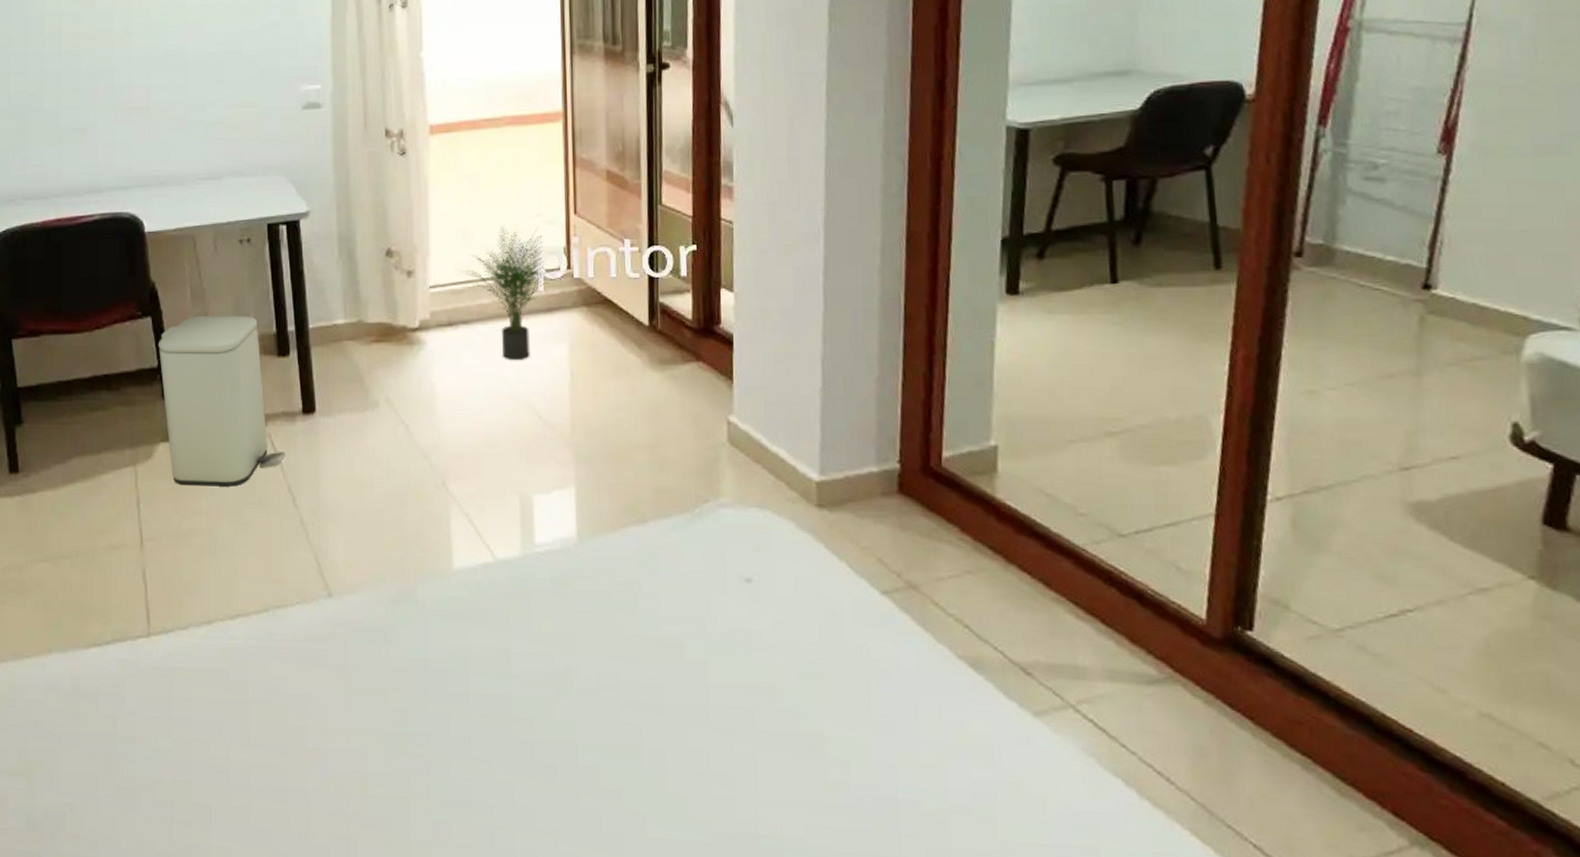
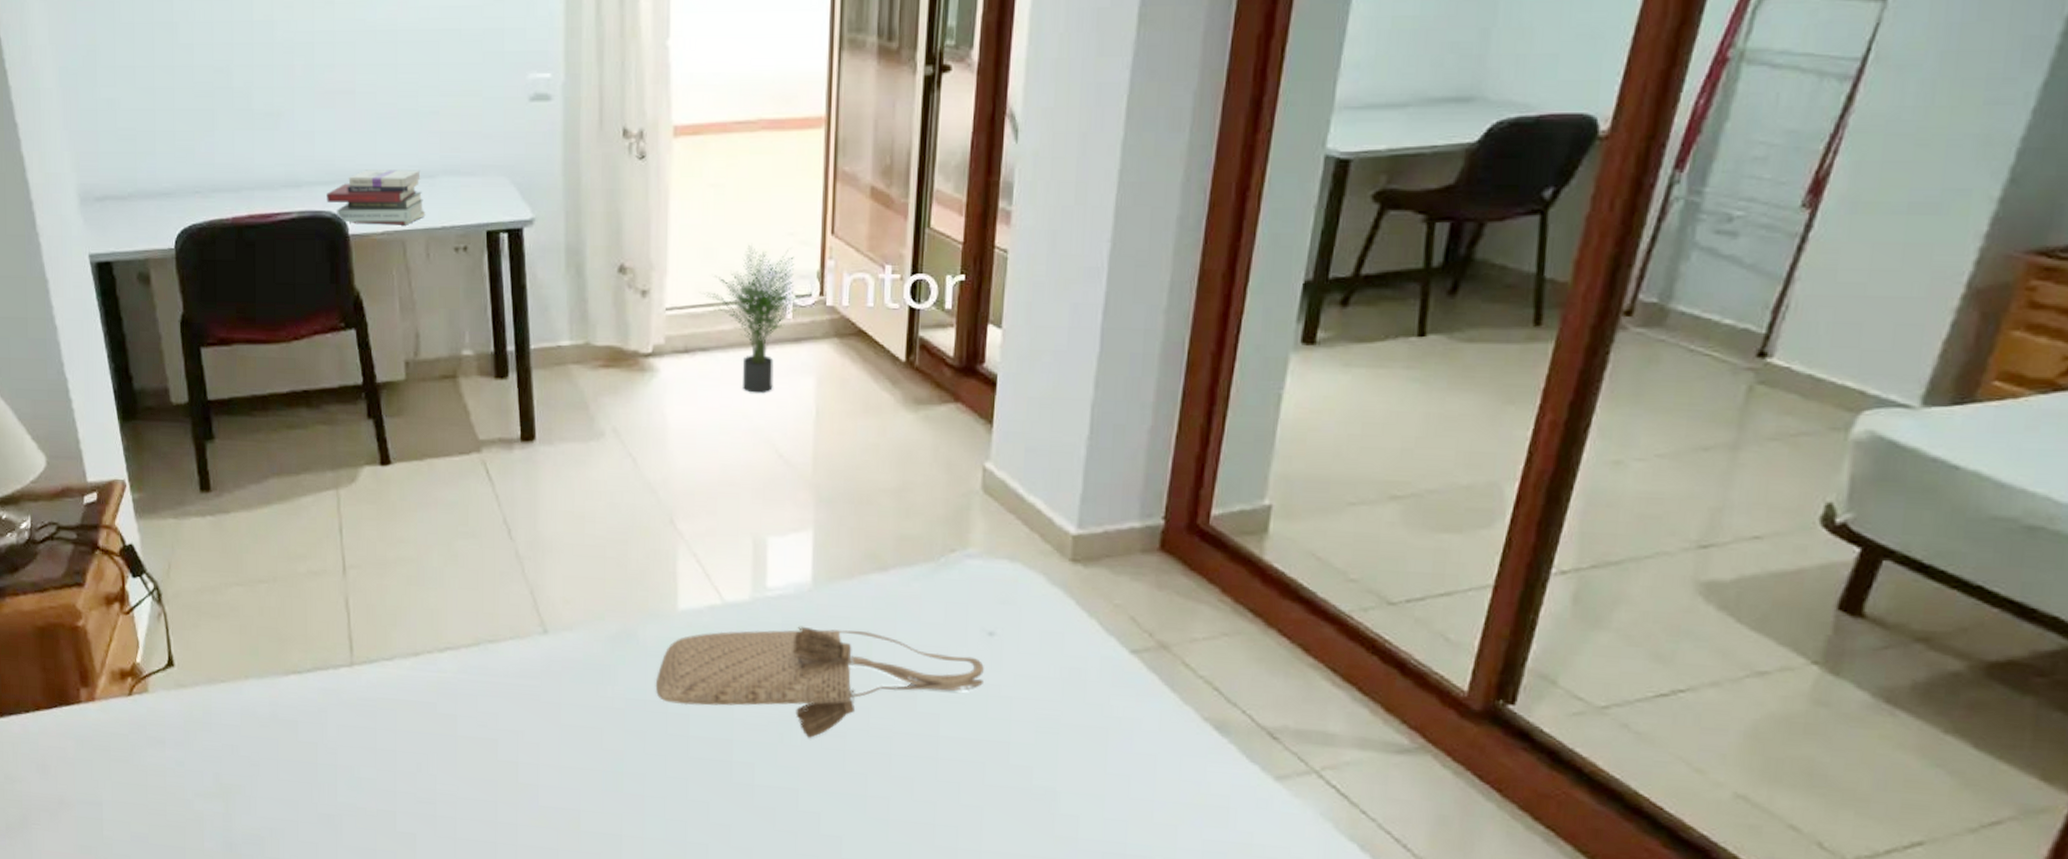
books: none [125,173,213,223] -> present [326,170,426,225]
pedal bin: present [158,315,286,487] -> none [362,330,502,515]
tote bag: none [435,580,746,691] -> present [655,626,985,738]

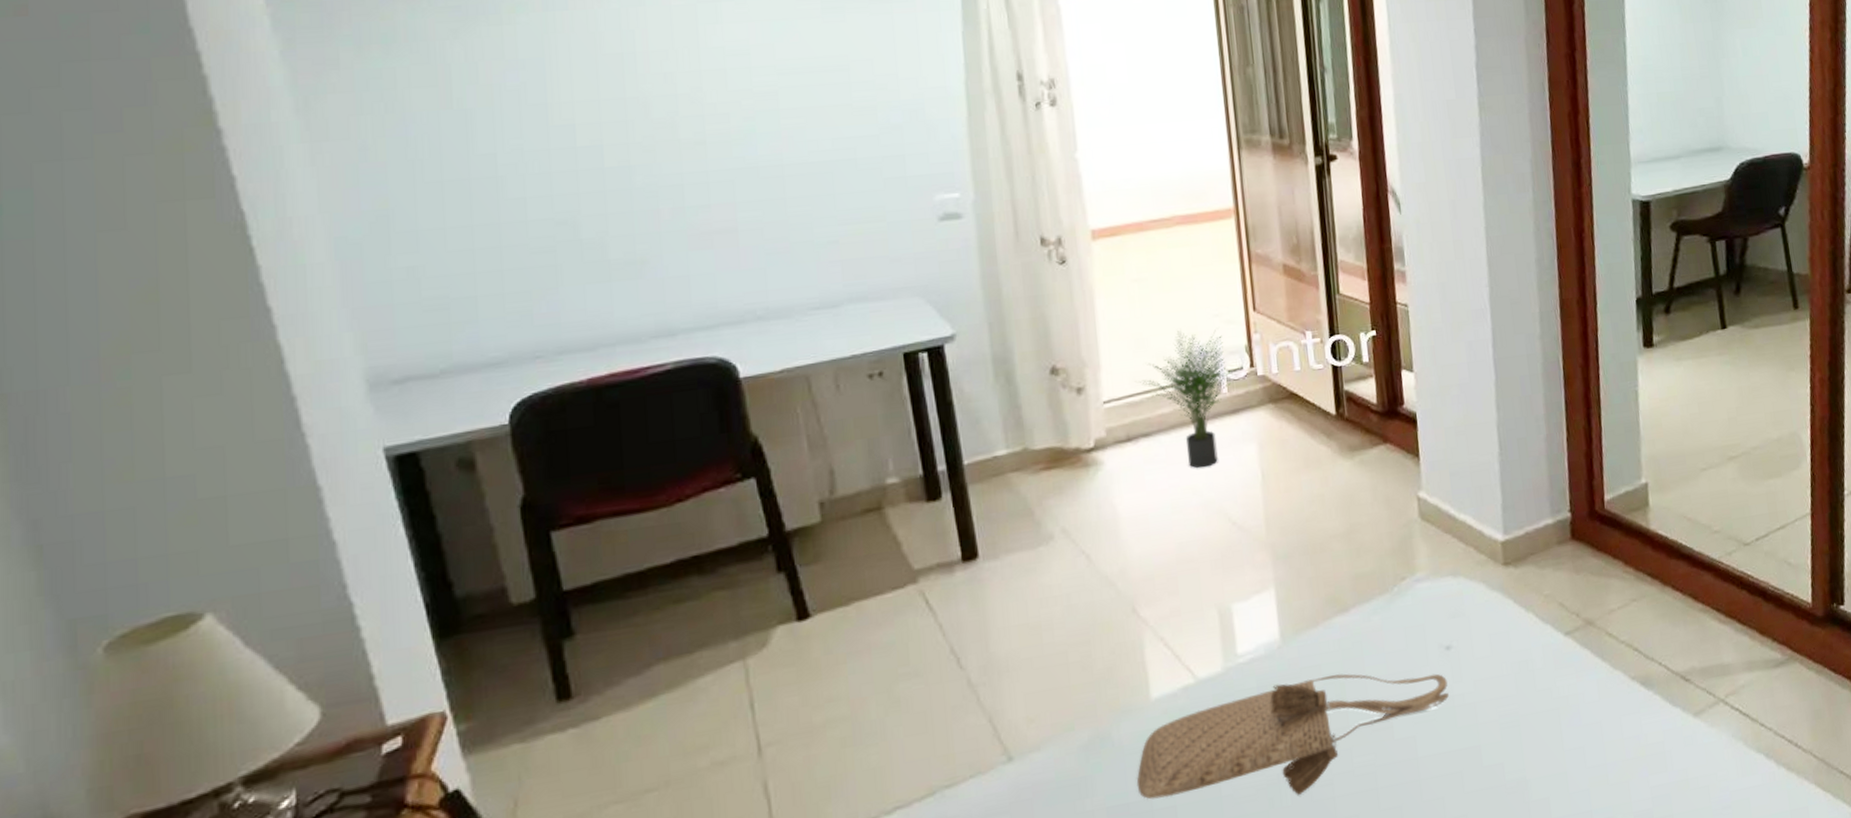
books: present [326,170,426,225] -> none [709,301,832,366]

